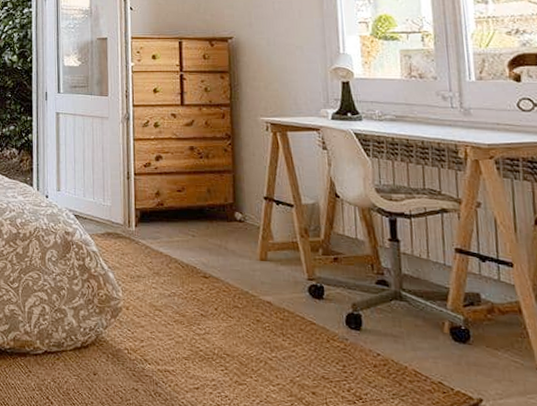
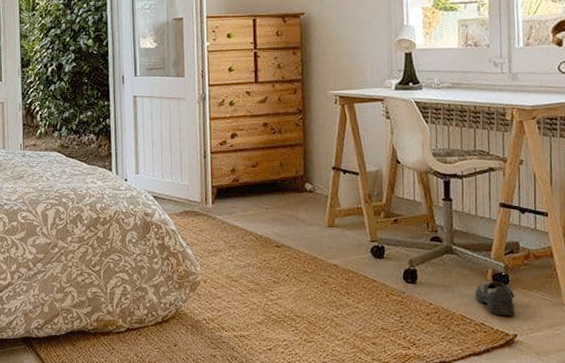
shoe: none [429,336,479,377] -> present [474,282,515,316]

